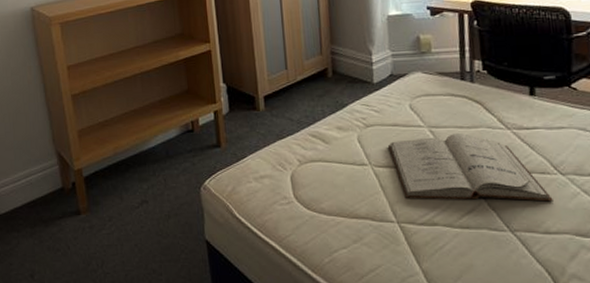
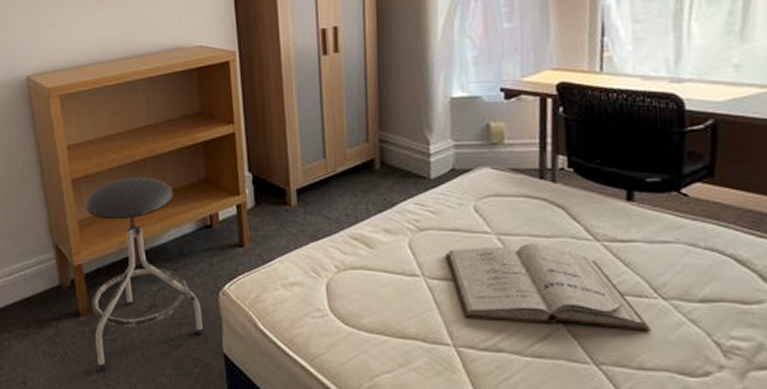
stool: none [84,90,189,261] -> present [86,176,204,370]

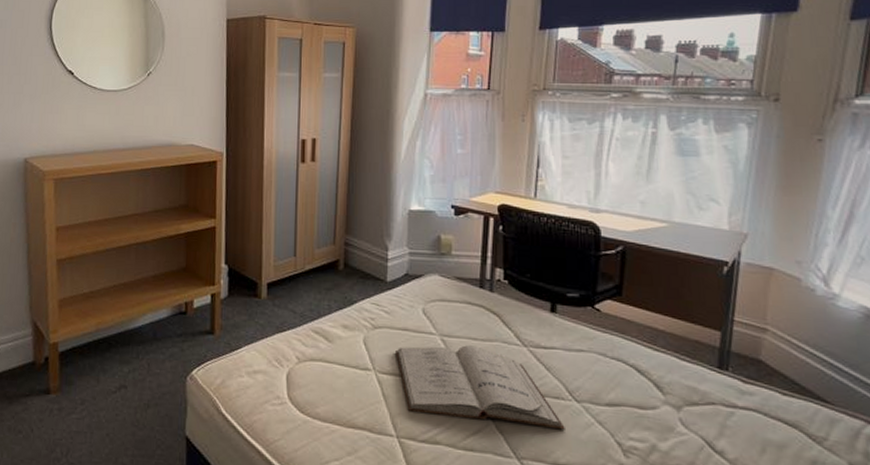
stool: present [86,176,204,370] -> none [61,261,169,448]

